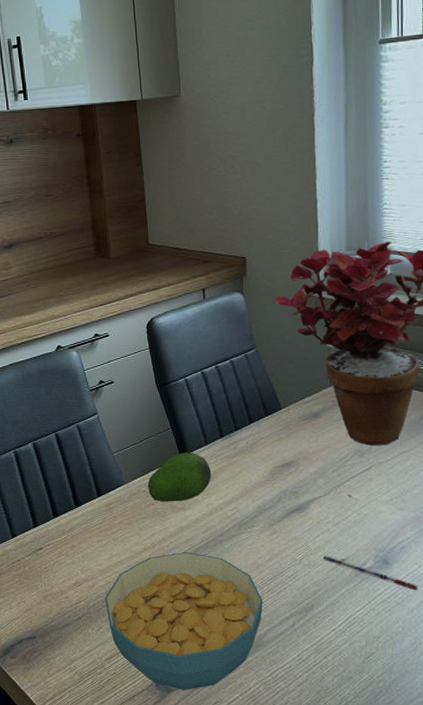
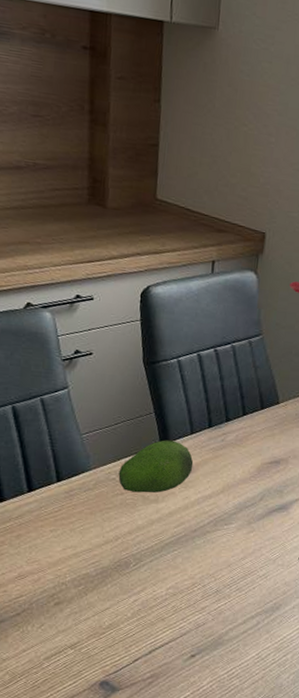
cereal bowl: present [104,552,263,690] -> none [51,547,229,689]

